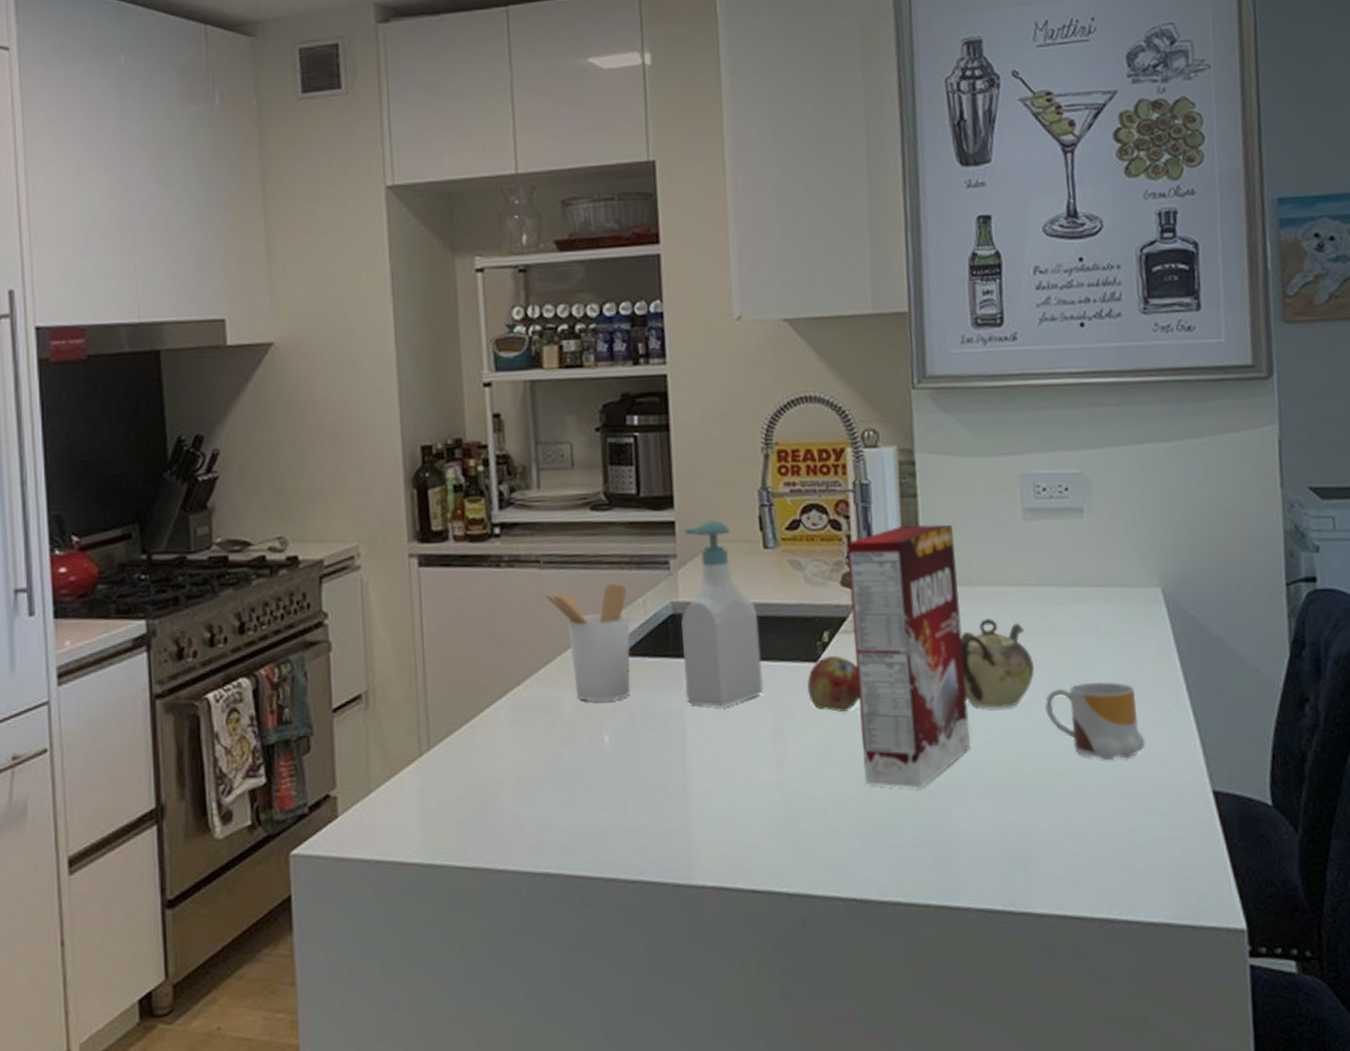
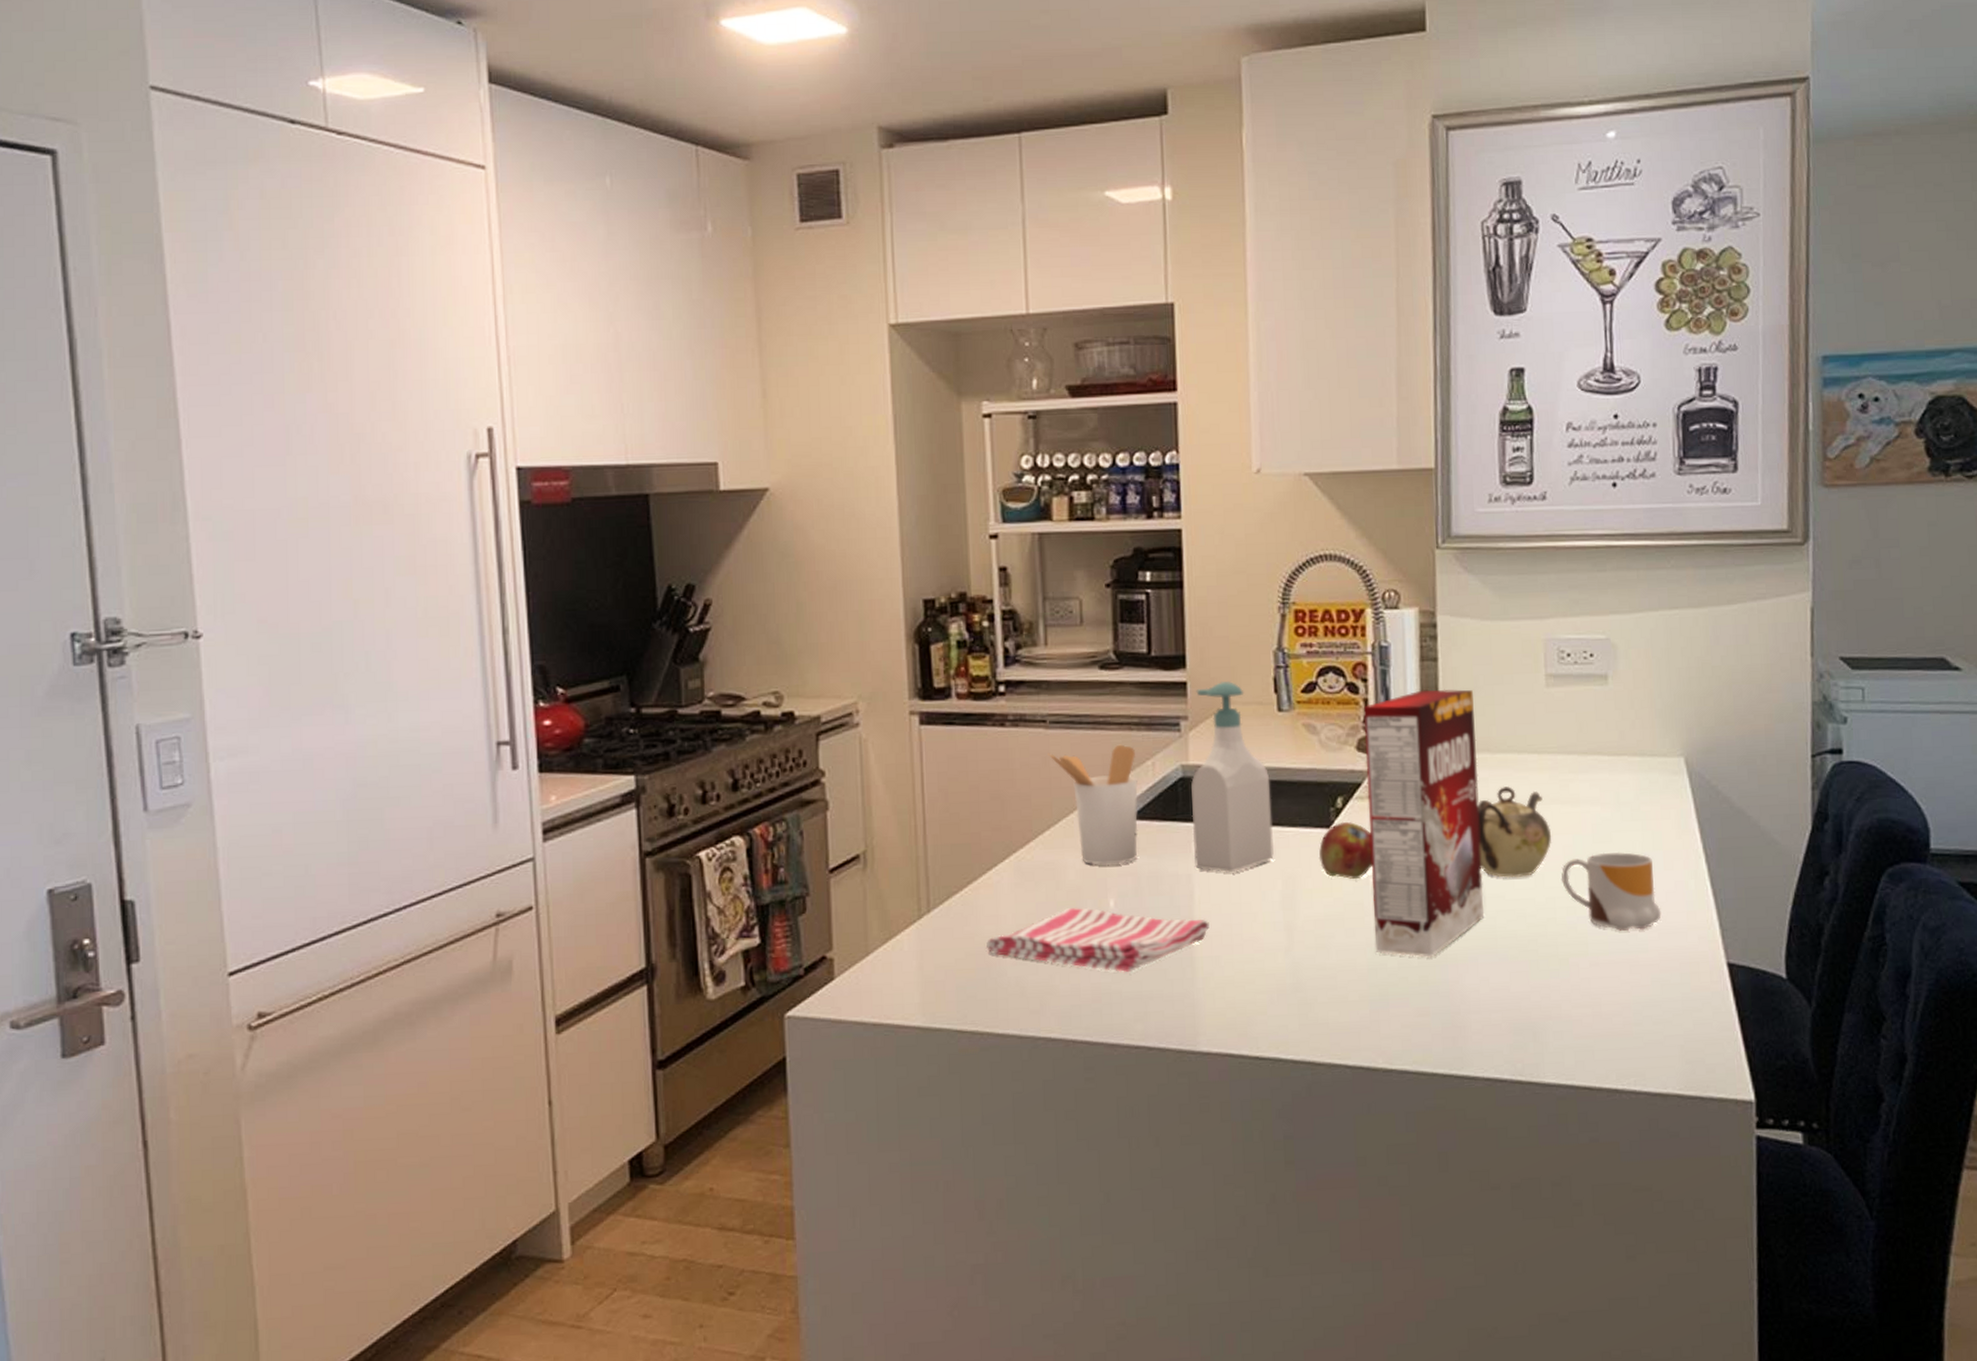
dish towel: none [484,743,702,808] -> present [985,907,1209,973]

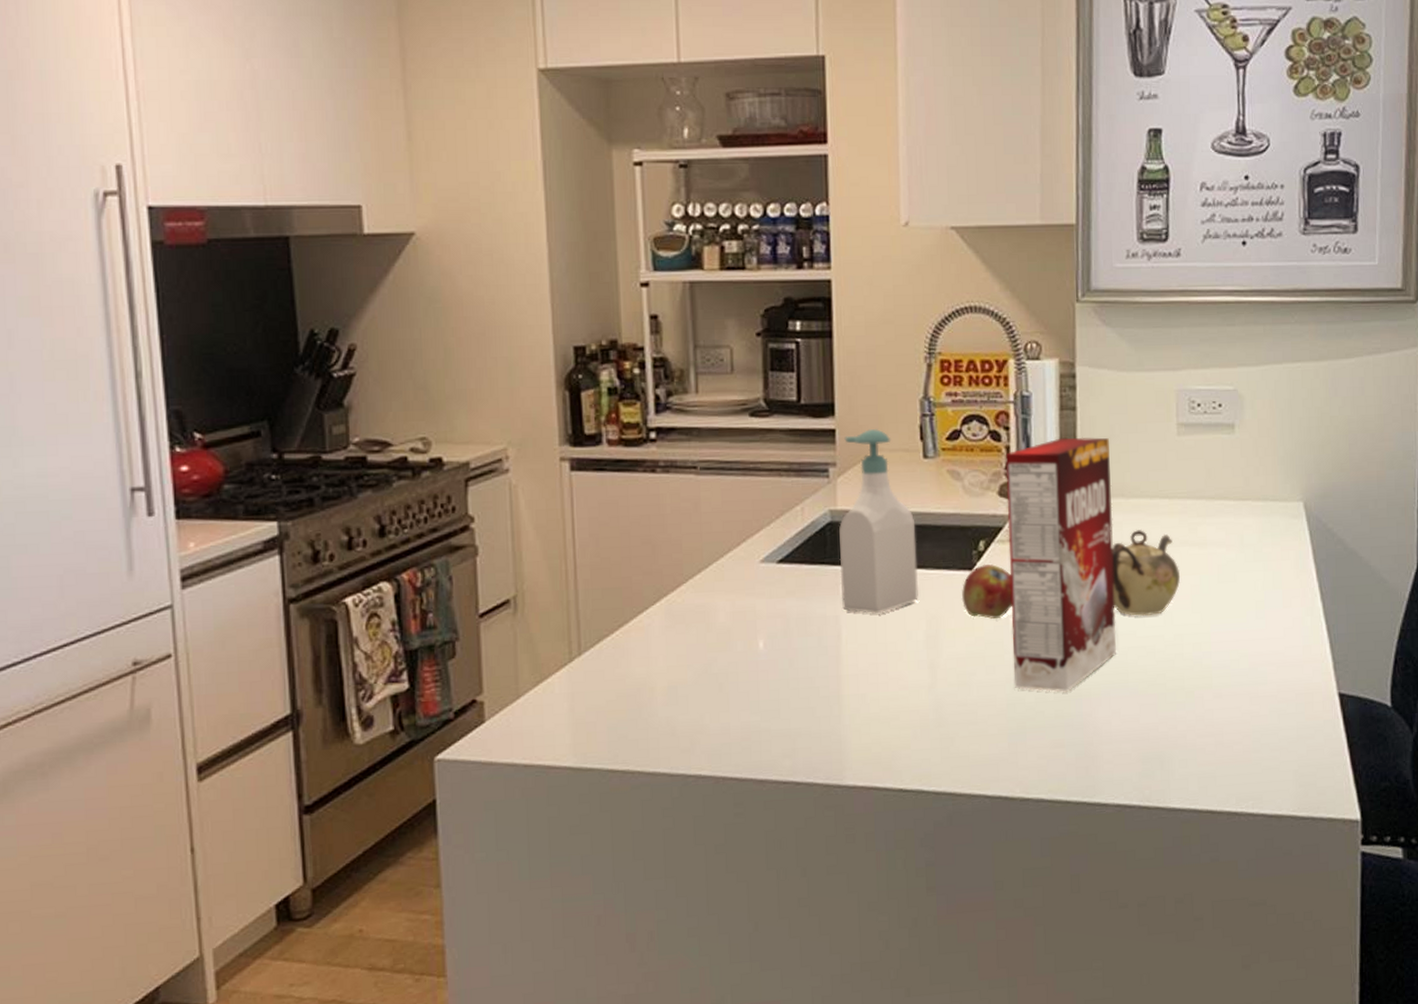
dish towel: present [985,907,1209,973] -> none [636,649,856,711]
utensil holder: present [1048,744,1139,866] -> none [698,490,788,608]
mug: present [1561,851,1662,931] -> none [1188,590,1280,665]

